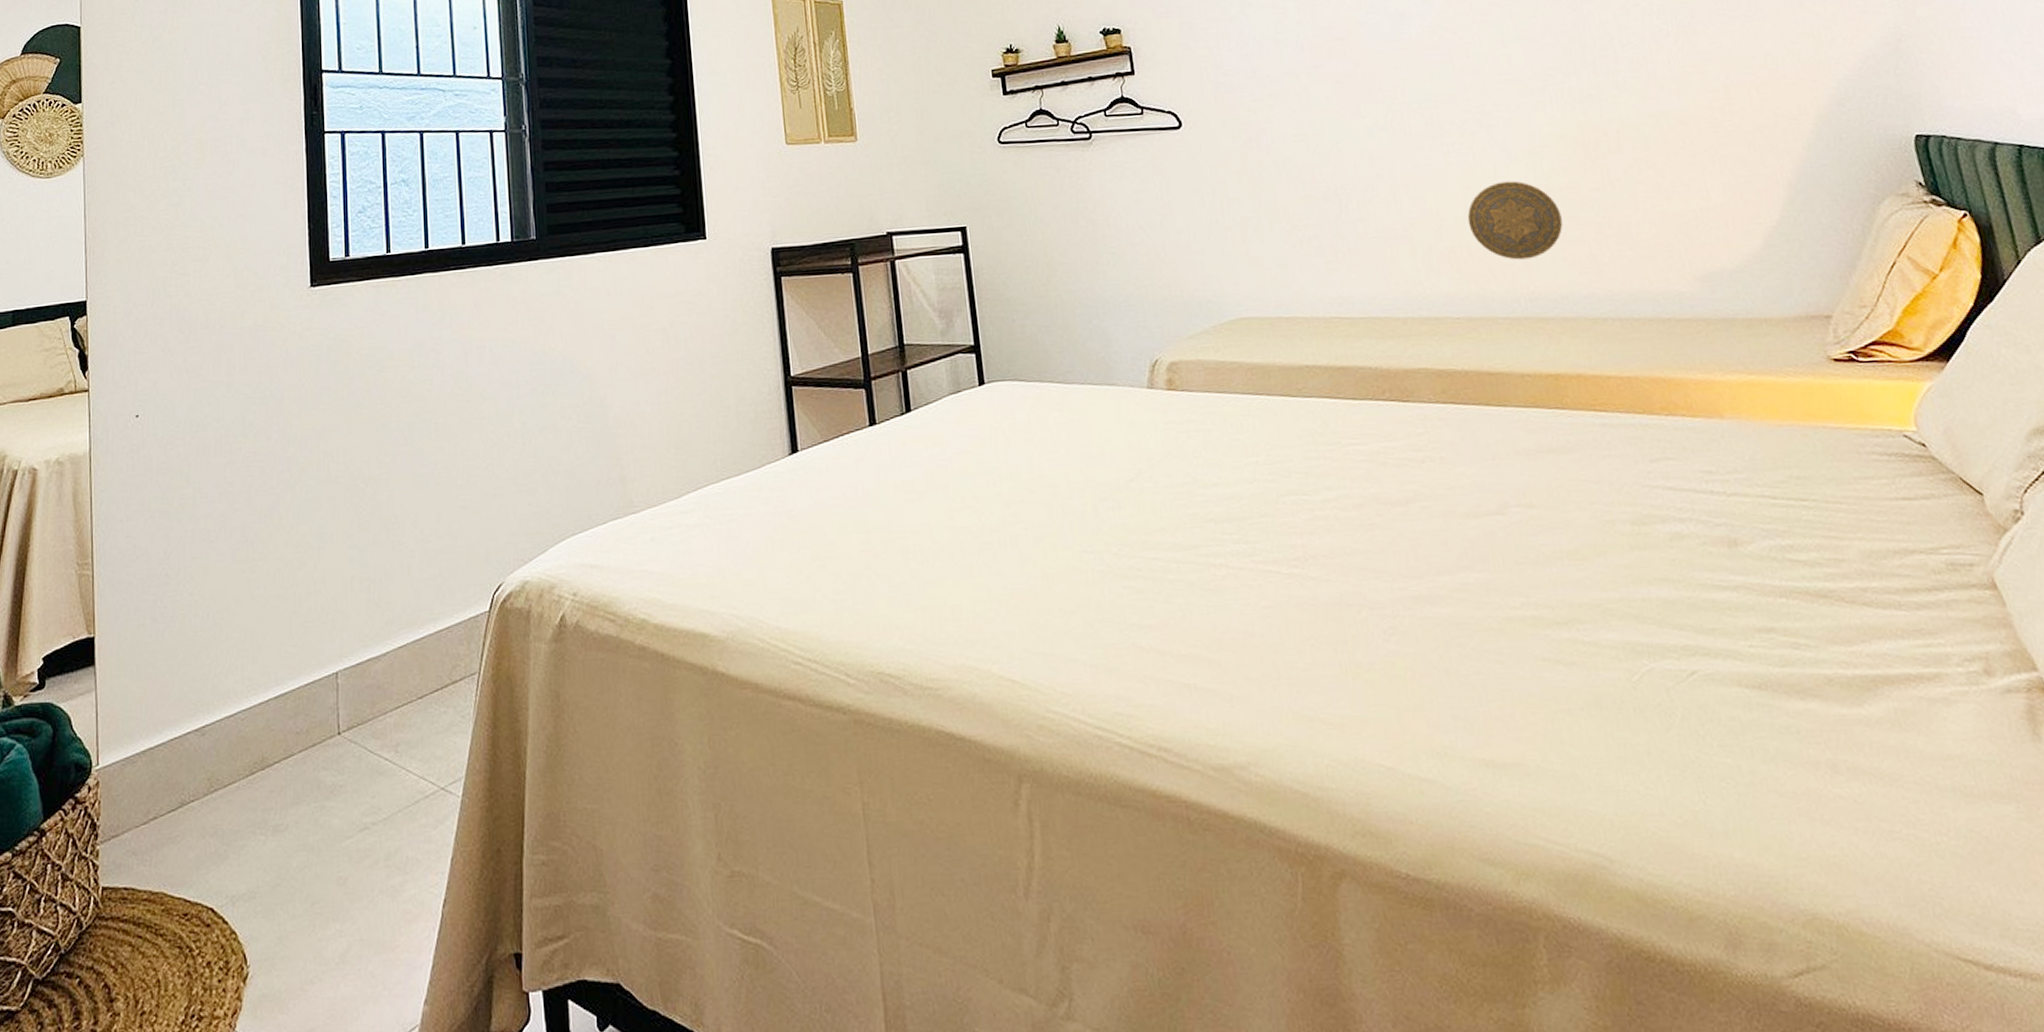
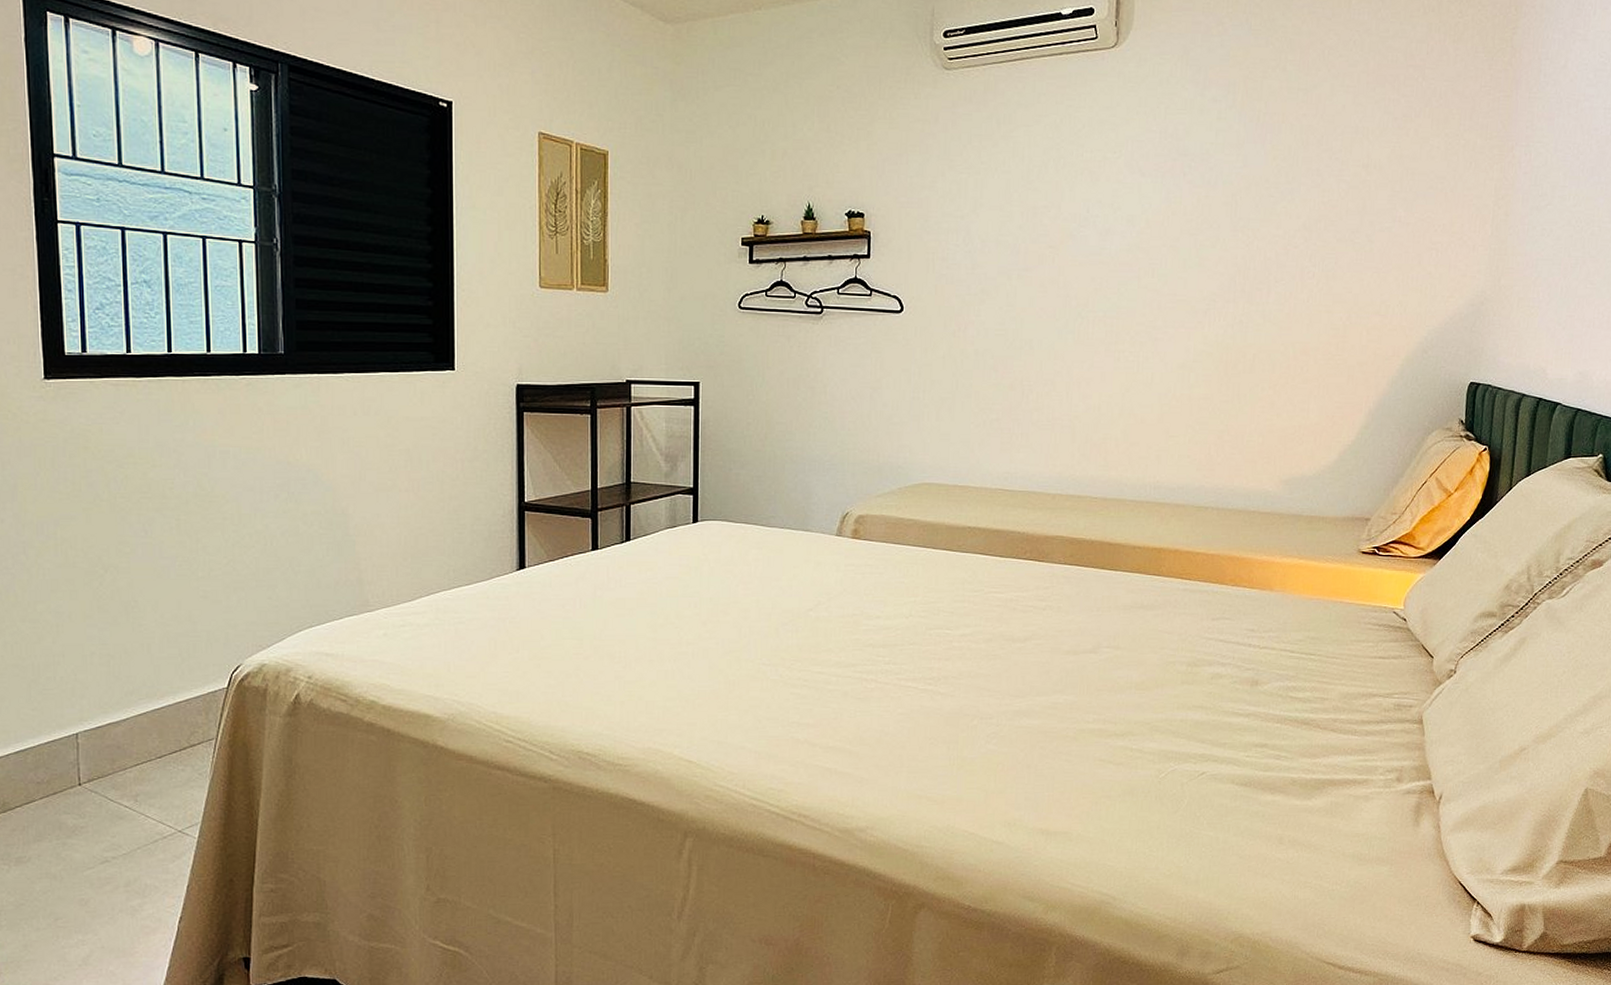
decorative plate: present [1467,180,1563,260] -> none [1121,388,1194,454]

